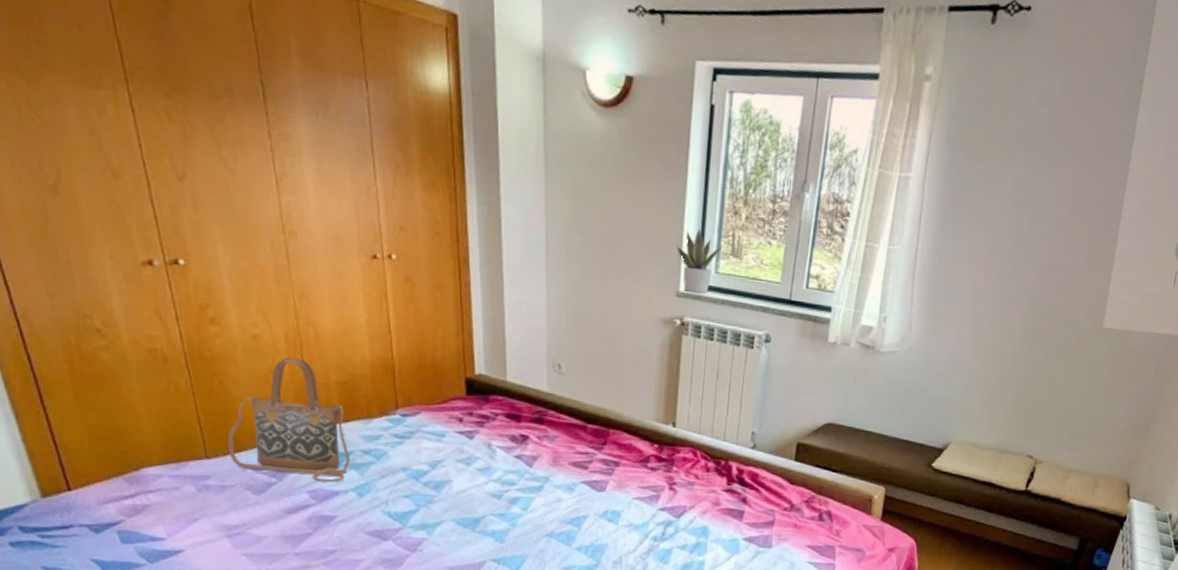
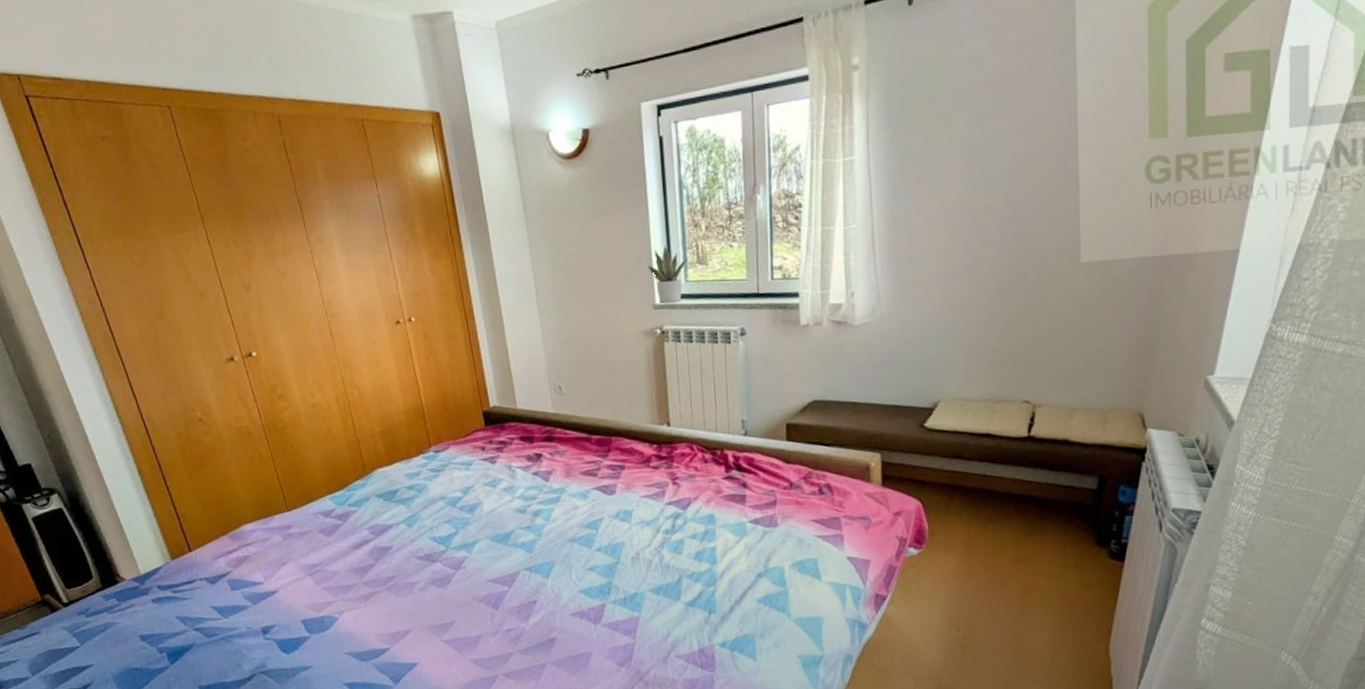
handbag: present [227,357,350,483] -> none [301,417,398,519]

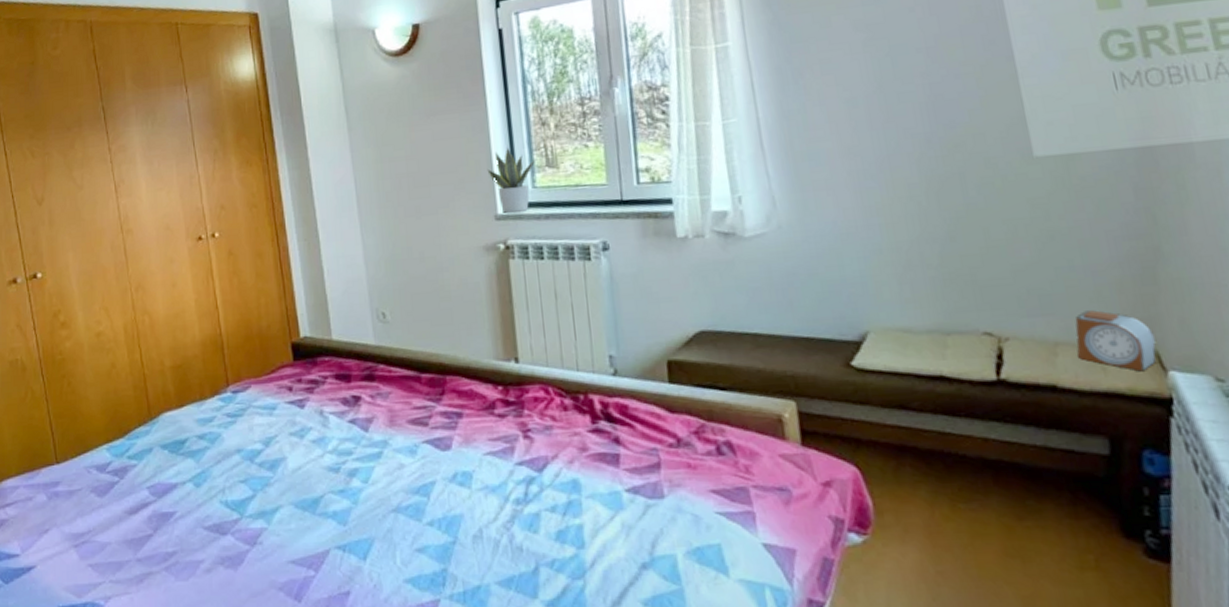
alarm clock: none [1087,384,1142,429] -> present [1075,310,1157,372]

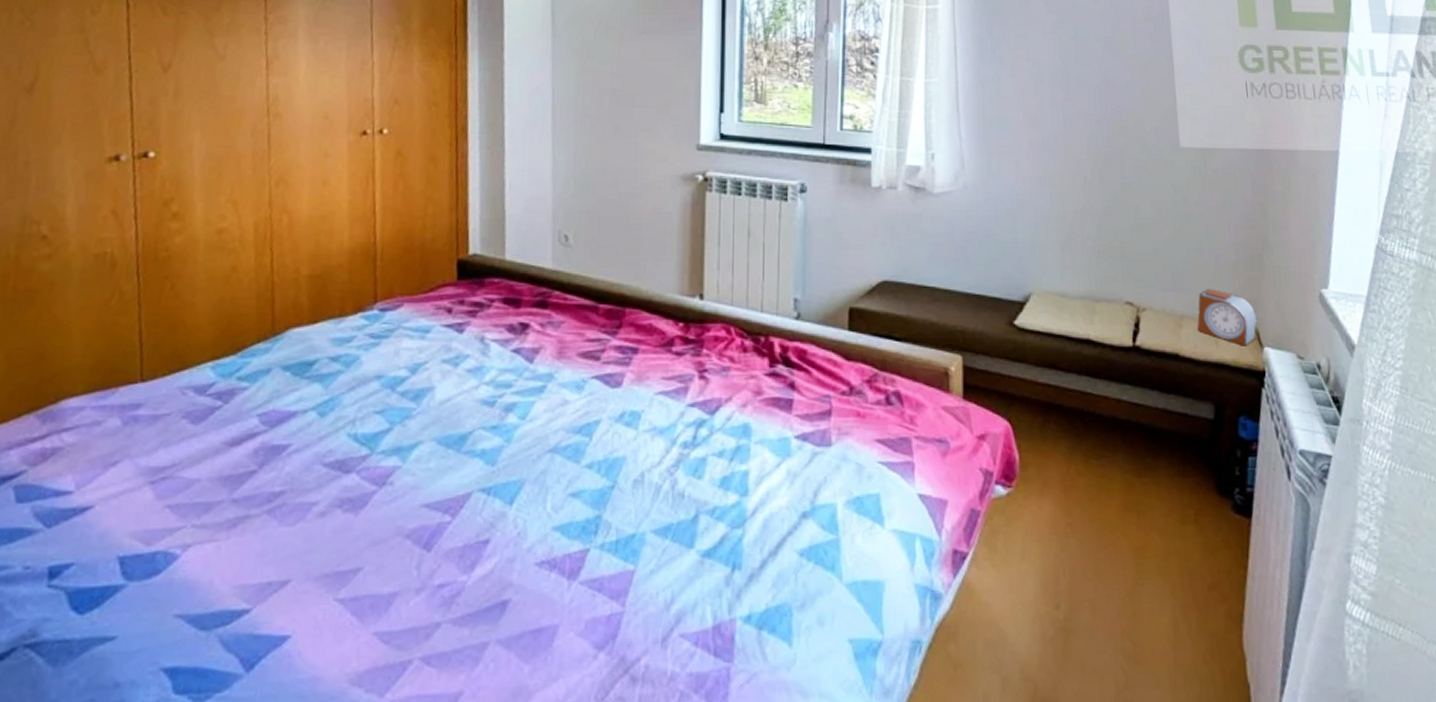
potted plant: present [487,146,535,214] -> none [694,76,744,146]

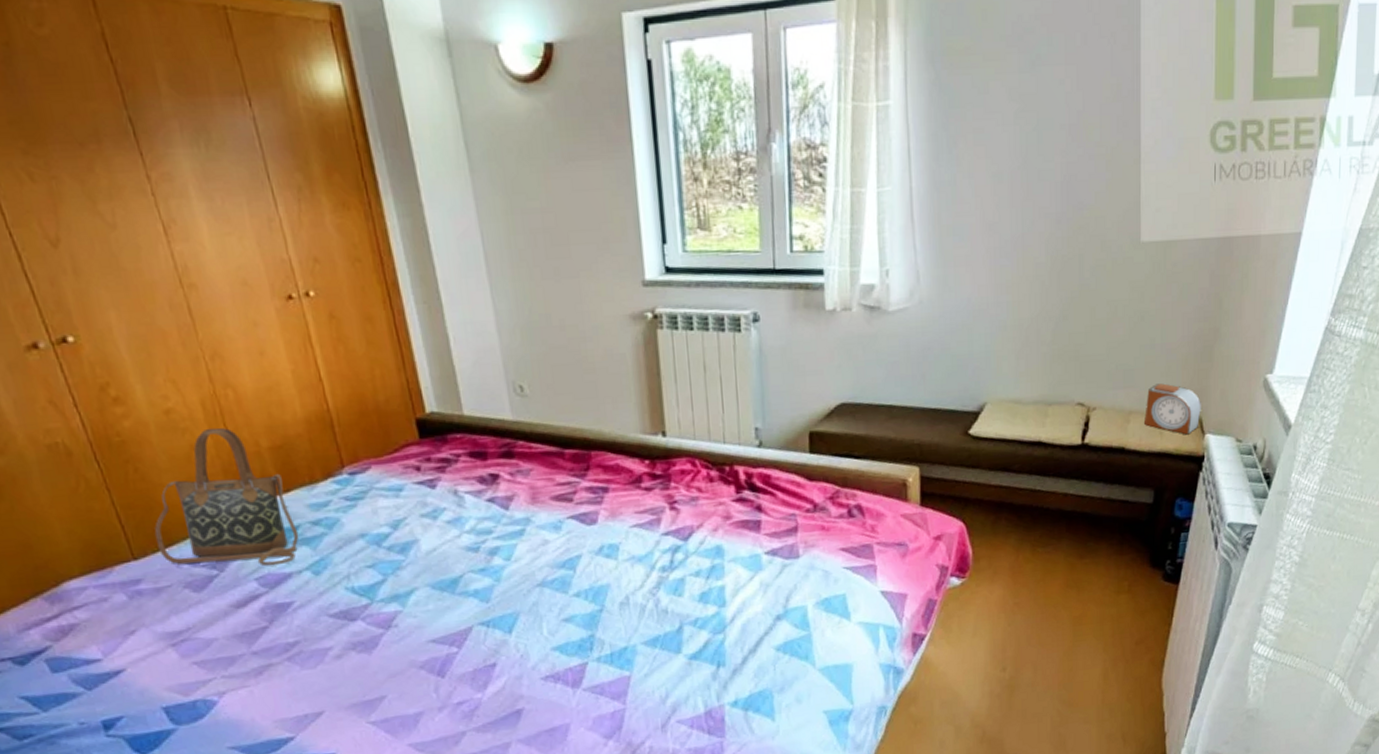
handbag: none [169,251,315,402] -> present [154,428,299,567]

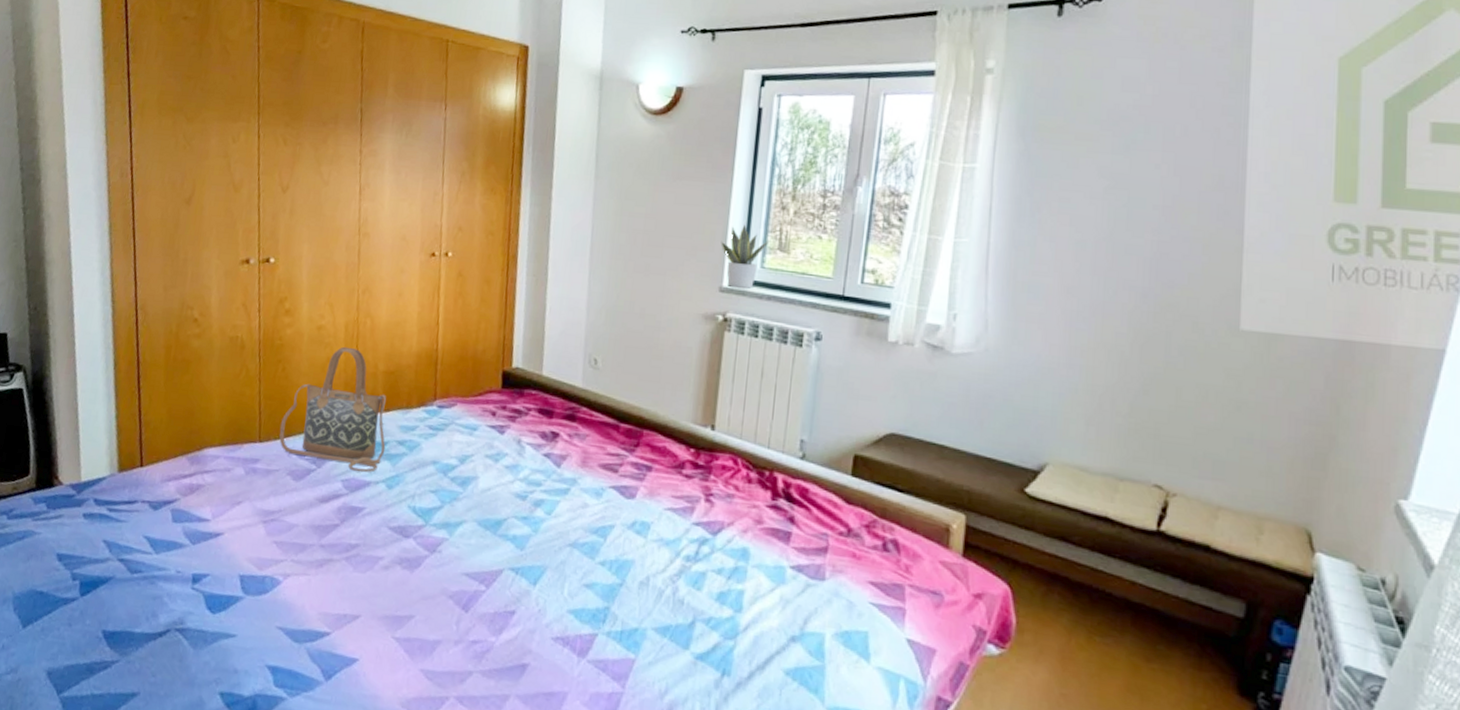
potted plant: none [634,203,686,280] -> present [721,223,768,290]
alarm clock: present [1145,383,1201,435] -> none [1236,482,1311,548]

